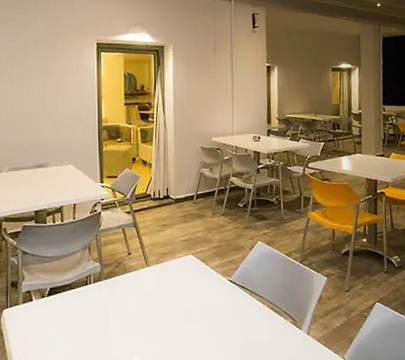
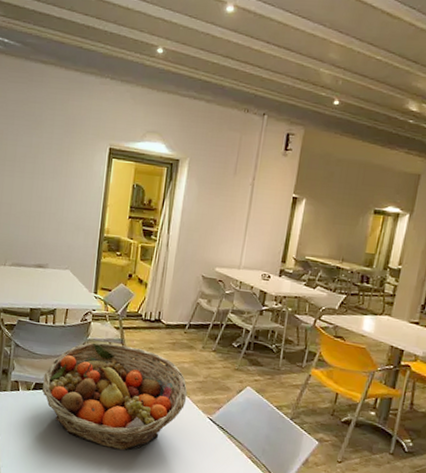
fruit basket: none [57,228,206,337] -> present [41,342,188,451]

